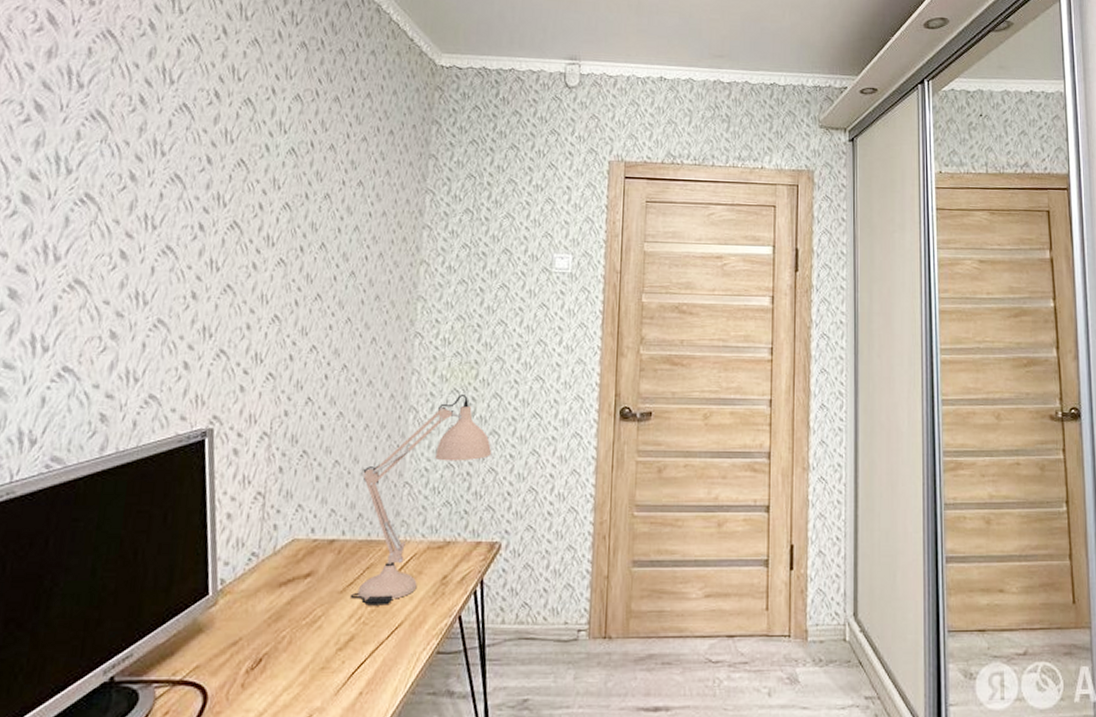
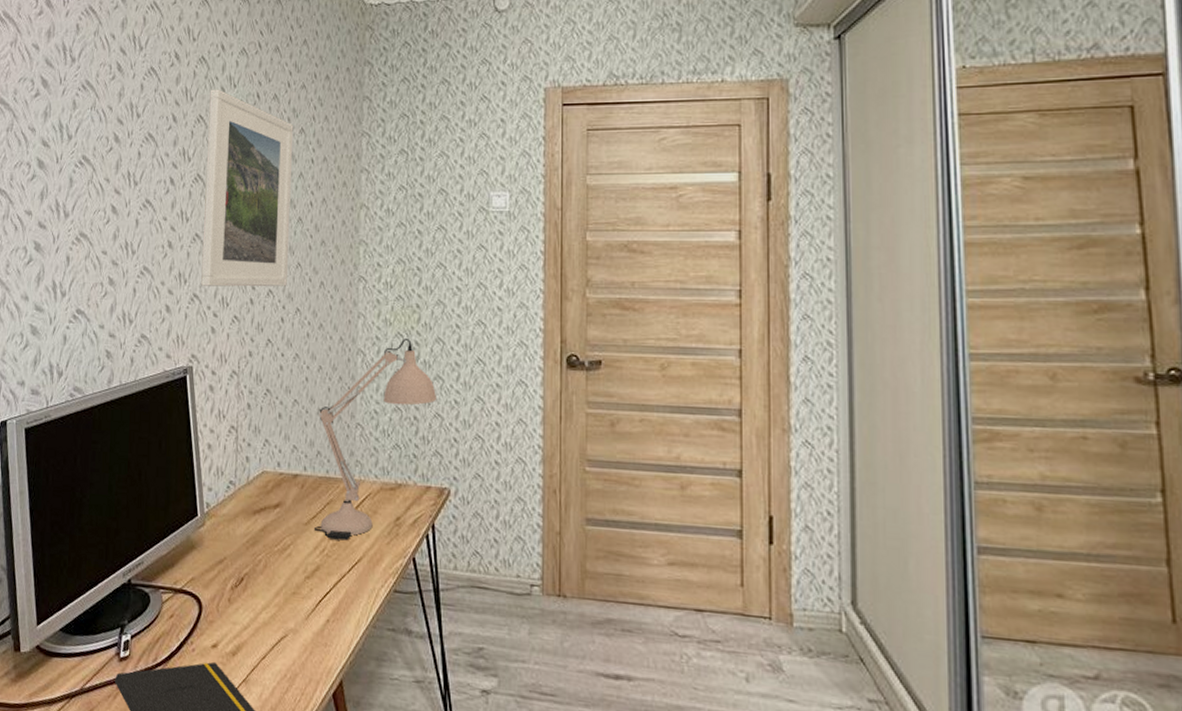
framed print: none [230,133,351,343] -> present [201,89,294,287]

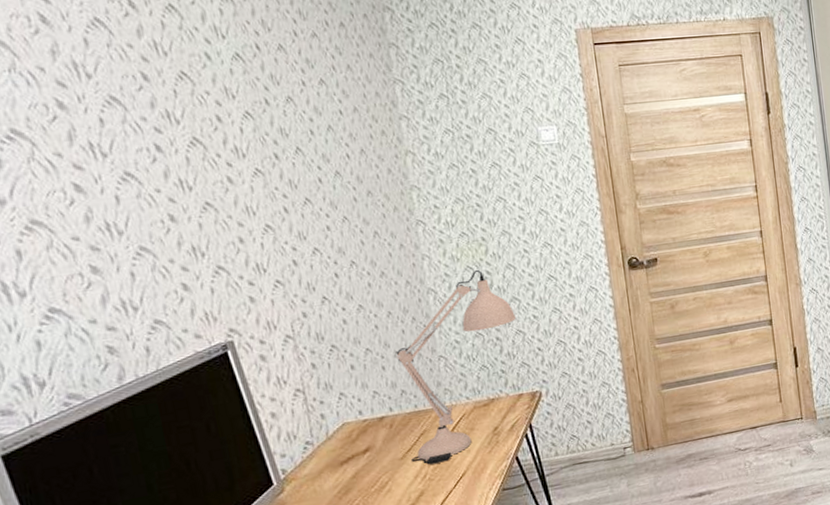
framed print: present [201,89,294,287] -> none [189,41,335,257]

